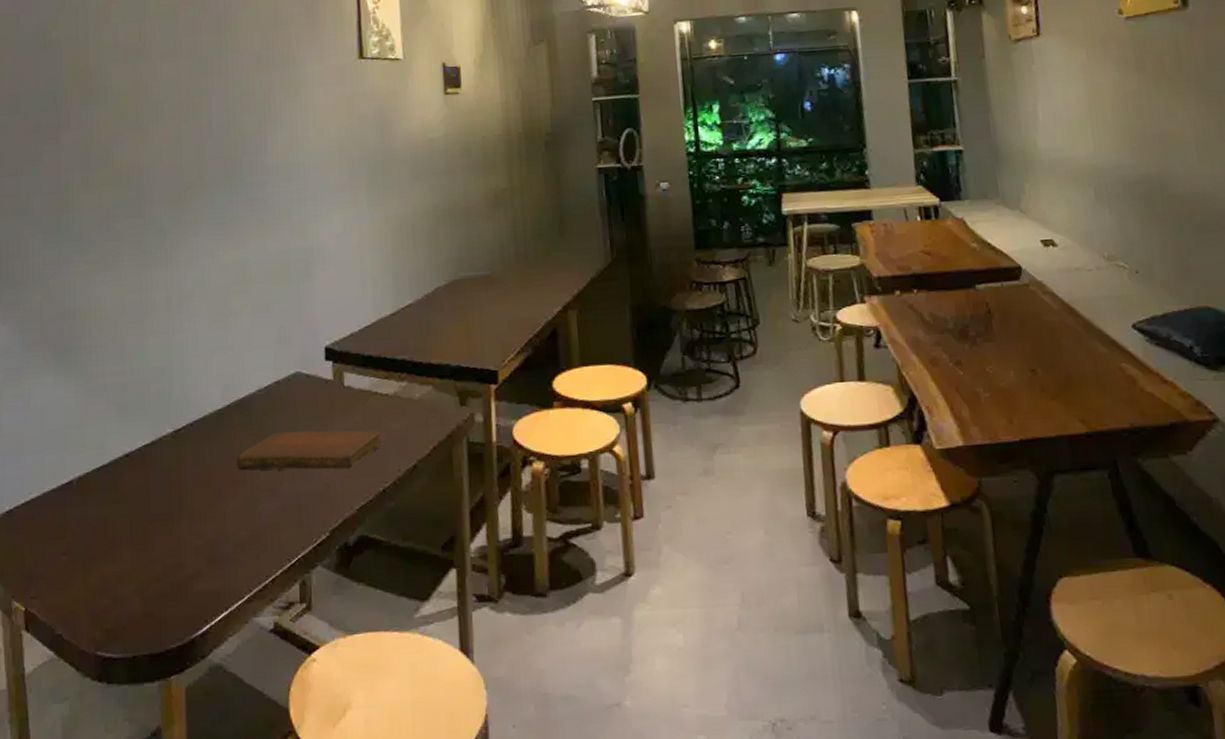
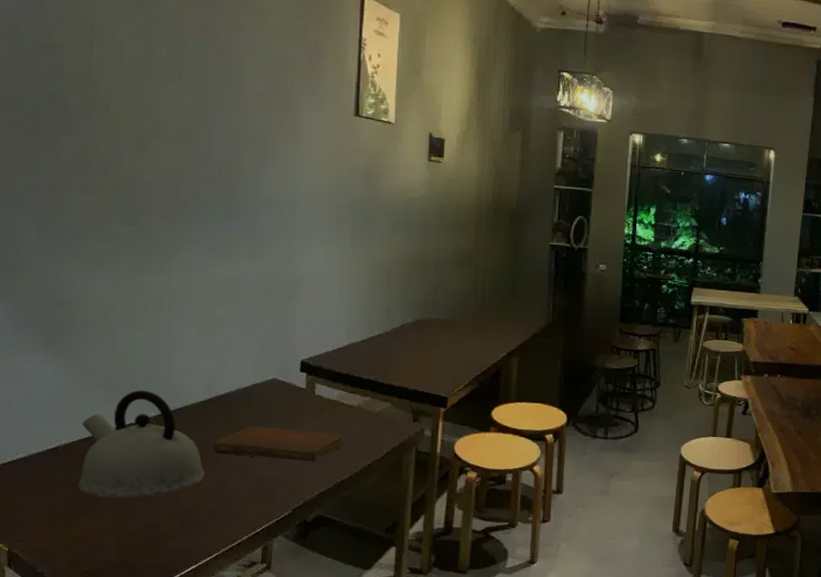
kettle: none [94,403,231,537] -> present [77,390,206,499]

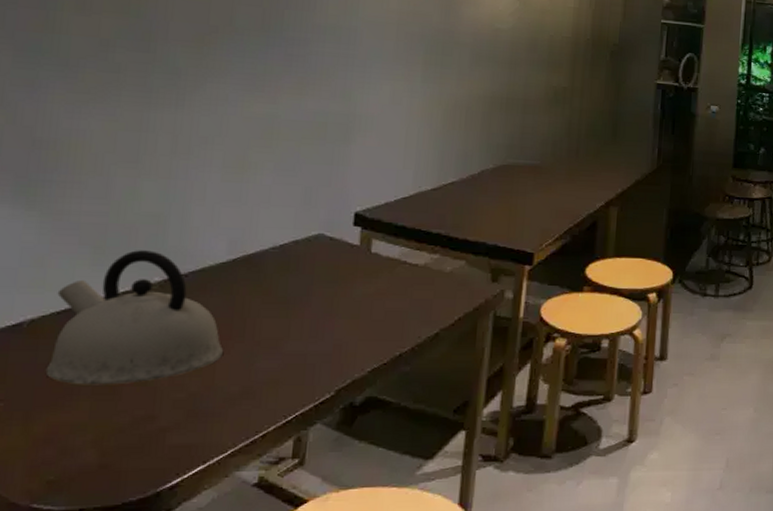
notebook: present [213,426,344,462] -> none [235,291,405,332]

